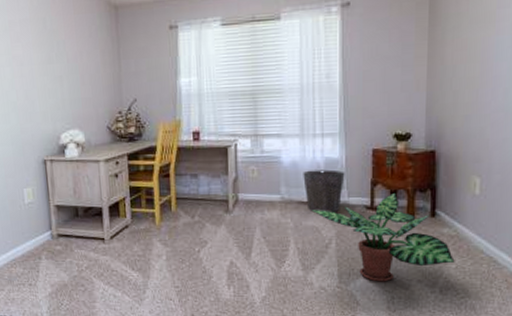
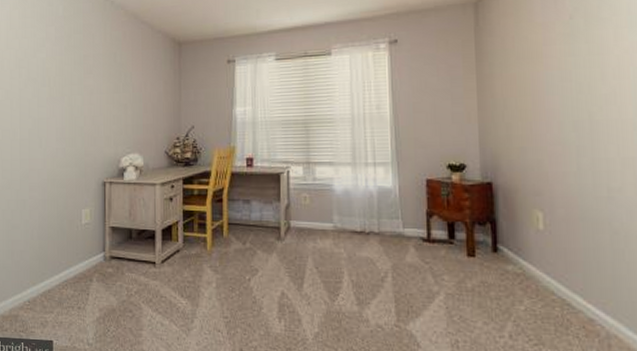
waste bin: present [303,169,345,212] -> none [356,199,399,243]
potted plant: present [311,192,455,282] -> none [365,224,523,323]

